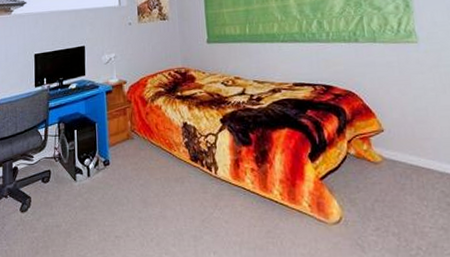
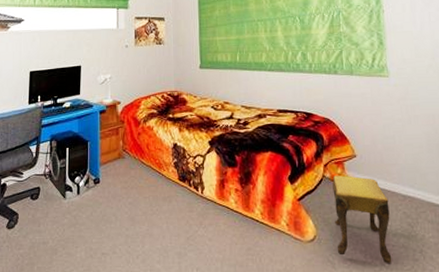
footstool: none [358,152,430,248] -> present [332,175,392,264]

